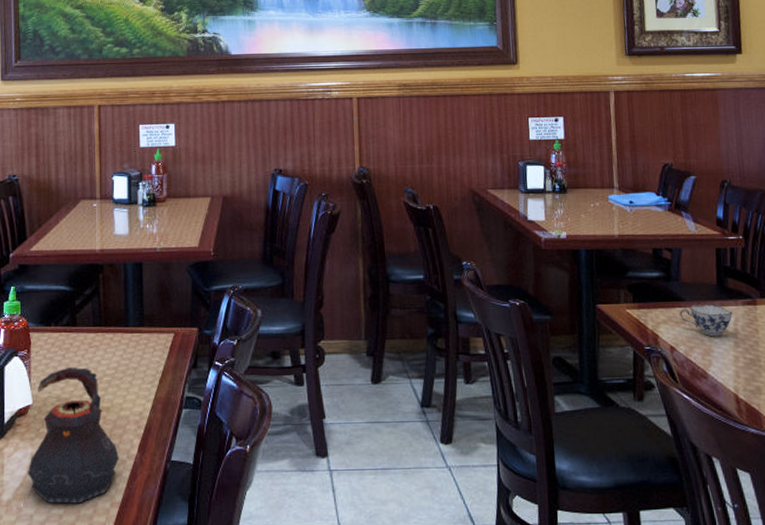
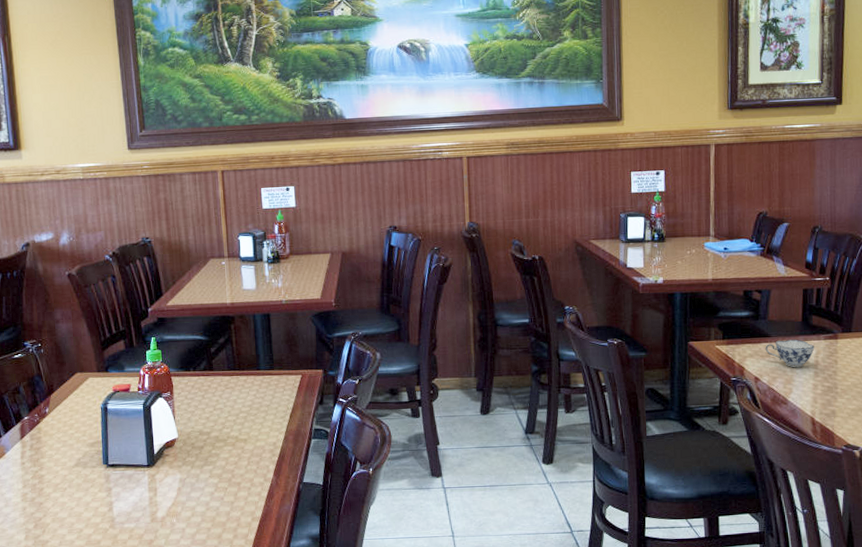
teapot: present [28,367,119,504] -> none [178,405,257,519]

